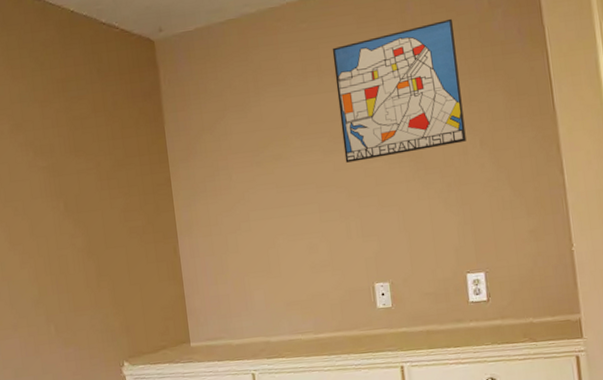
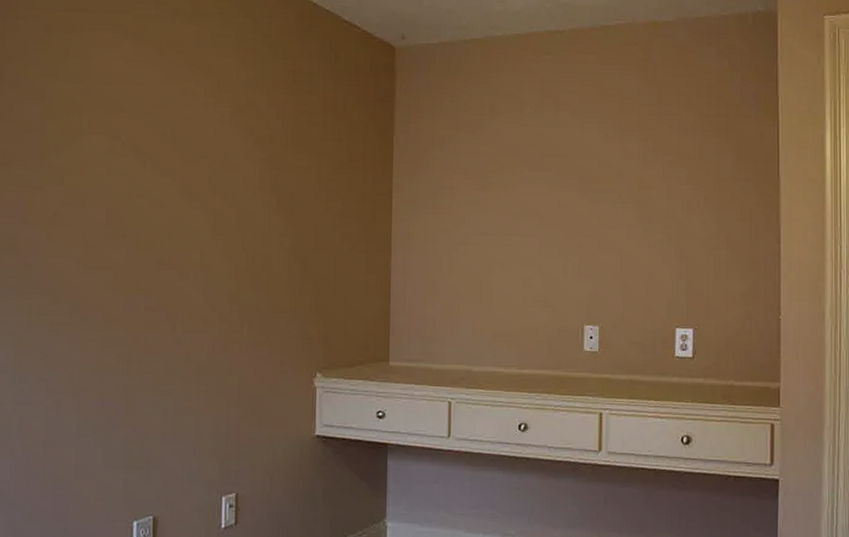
wall art: present [332,18,467,163] -> none [571,74,693,200]

